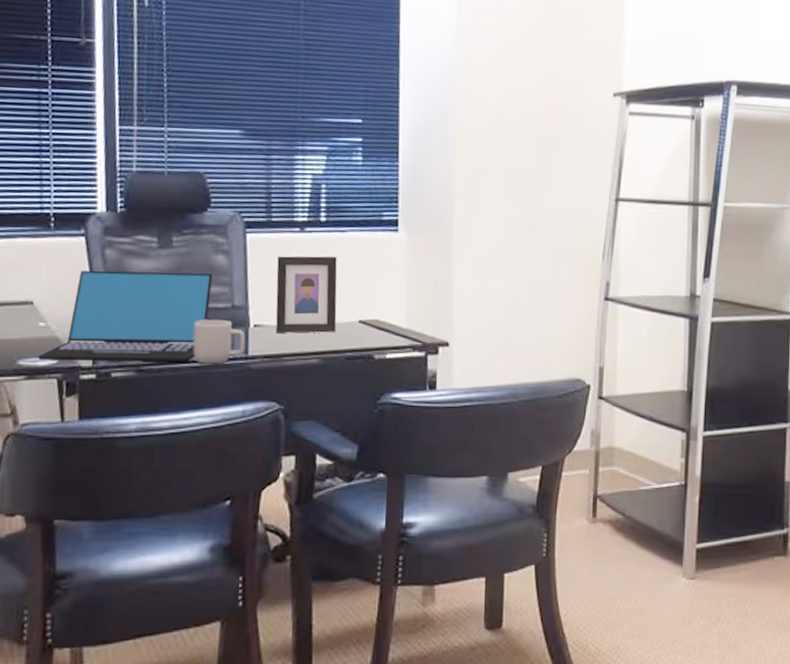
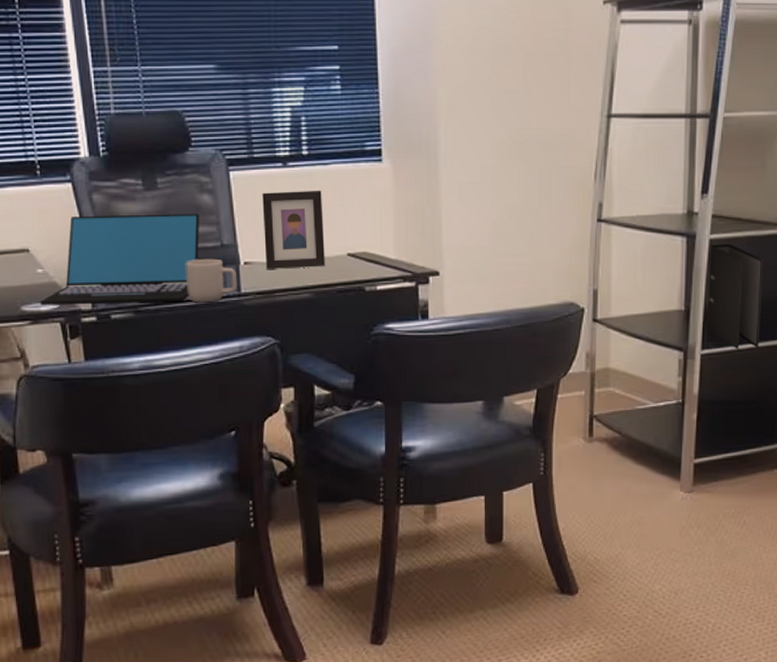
binder: none [709,327,763,432] -> present [707,244,764,349]

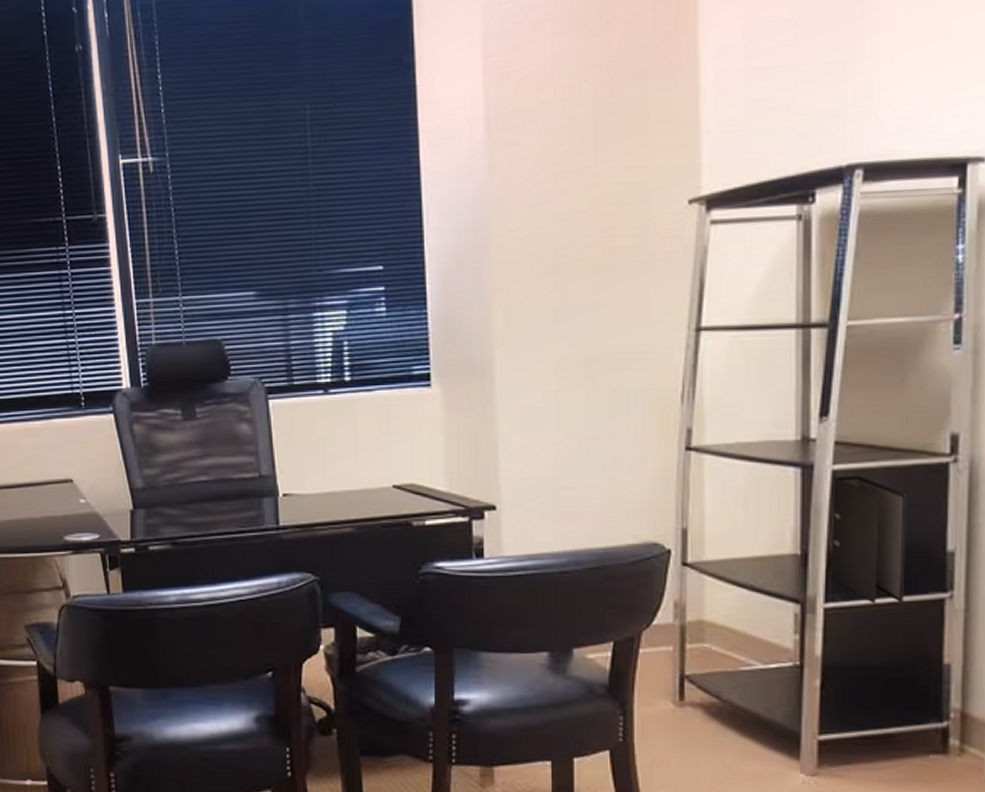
laptop: present [40,214,200,305] -> none [82,444,238,536]
mug: present [185,258,238,303] -> none [223,490,276,536]
picture frame: present [262,190,325,269] -> none [302,417,368,501]

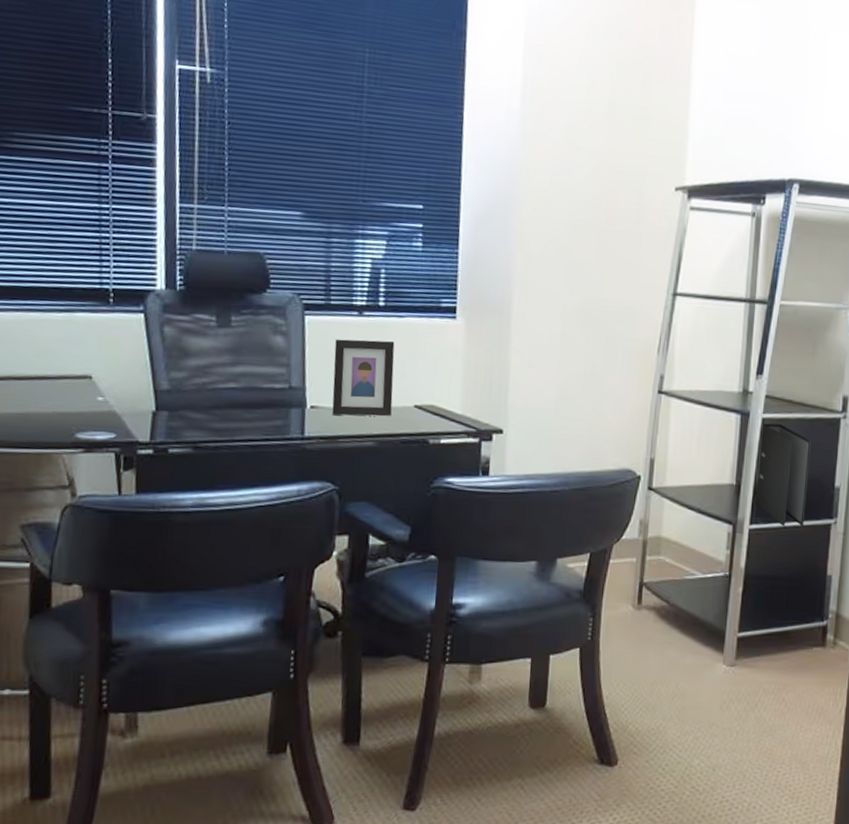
picture frame: none [302,417,368,501] -> present [332,339,395,417]

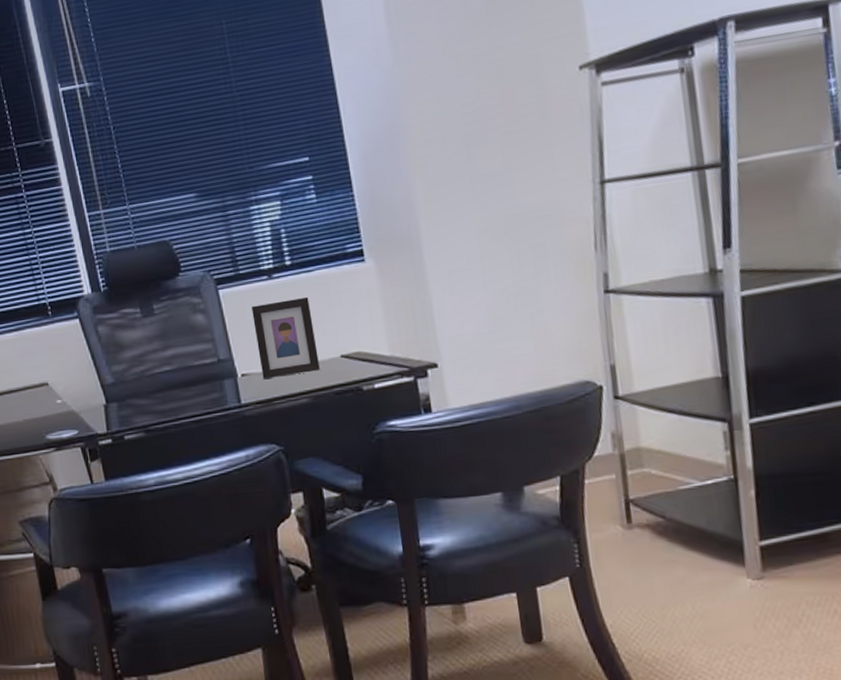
binder: present [756,423,812,527] -> none [742,299,822,415]

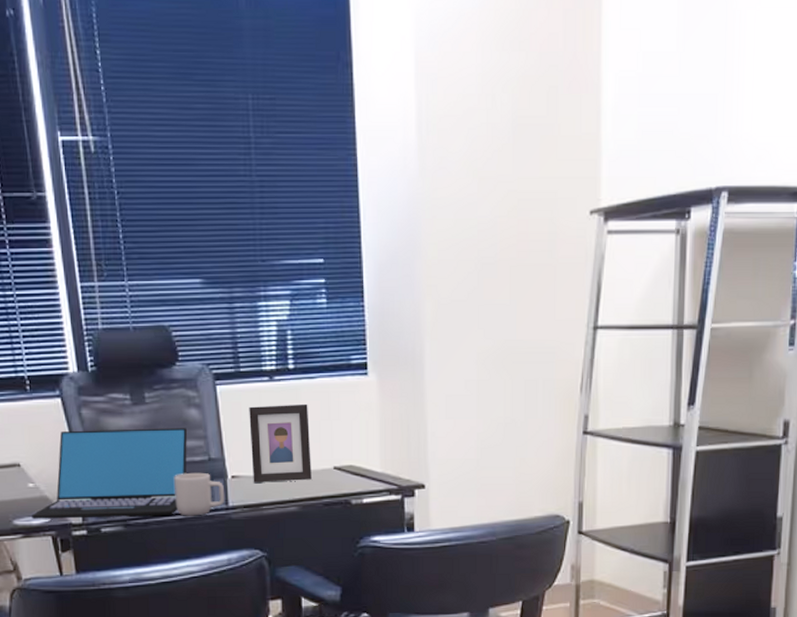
laptop: none [62,333,199,433] -> present [32,428,188,519]
mug: none [186,374,238,418] -> present [173,472,225,516]

